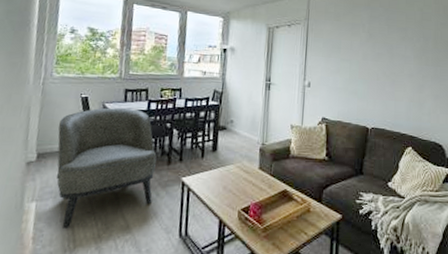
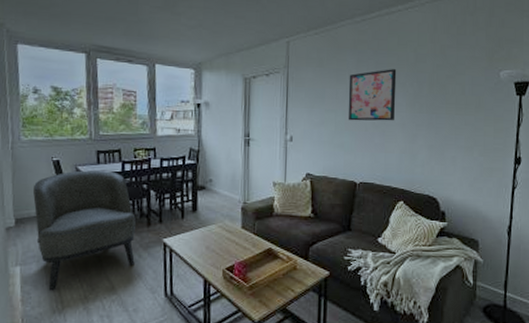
wall art: none [361,25,405,72] -> present [348,69,397,121]

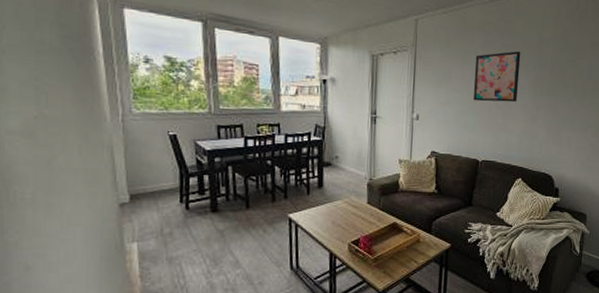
armchair: present [33,170,136,291] -> none [149,145,260,266]

